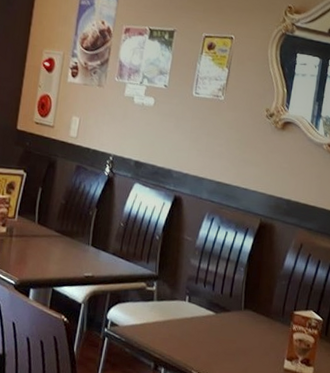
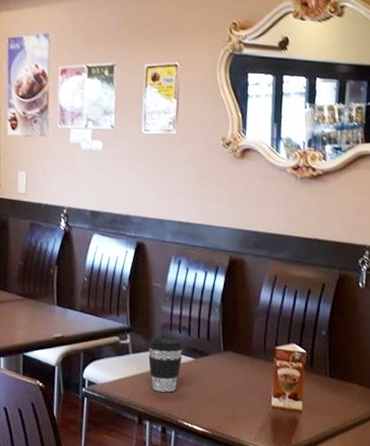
coffee cup: none [171,288,207,342] -> present [148,337,184,392]

